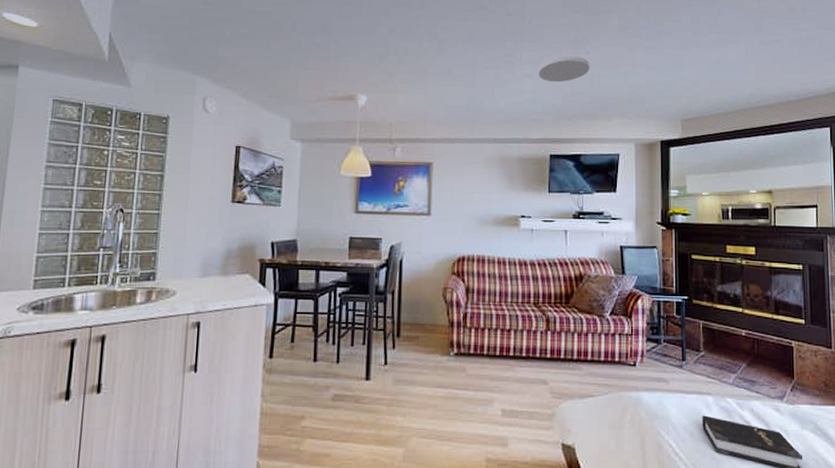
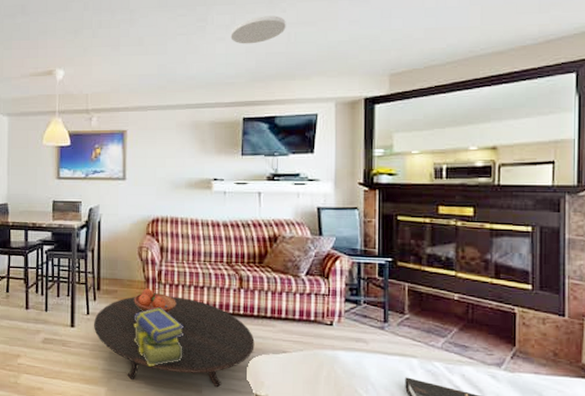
table: none [392,341,561,439] -> present [94,296,255,388]
stack of books: none [435,354,489,421] -> present [133,307,183,367]
fruit bowl: none [437,333,482,360] -> present [134,288,176,314]

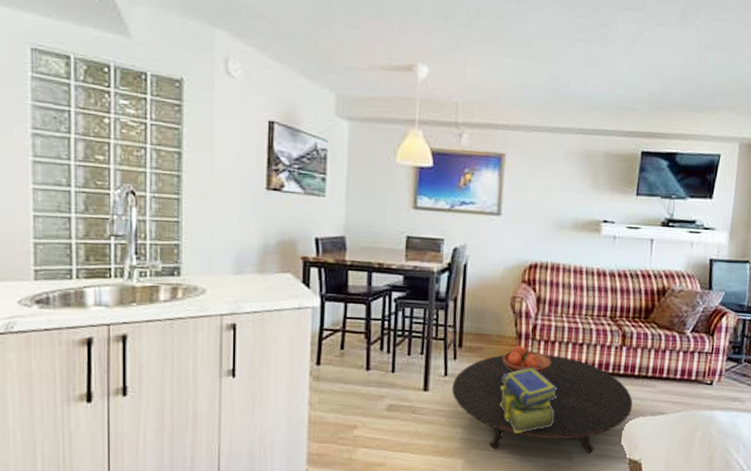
ceiling light: present [230,15,286,44] -> none [636,31,698,64]

